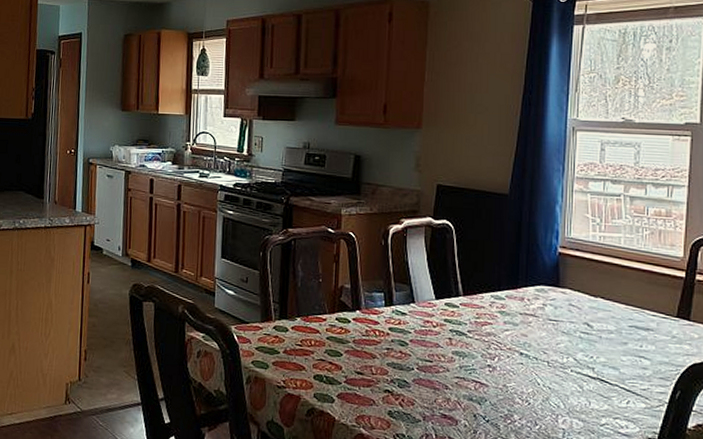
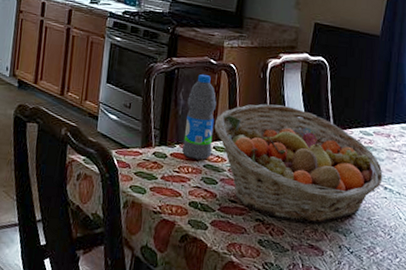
water bottle: none [304,245,336,333] -> present [182,74,216,160]
fruit basket: none [335,271,518,393] -> present [214,104,383,223]

